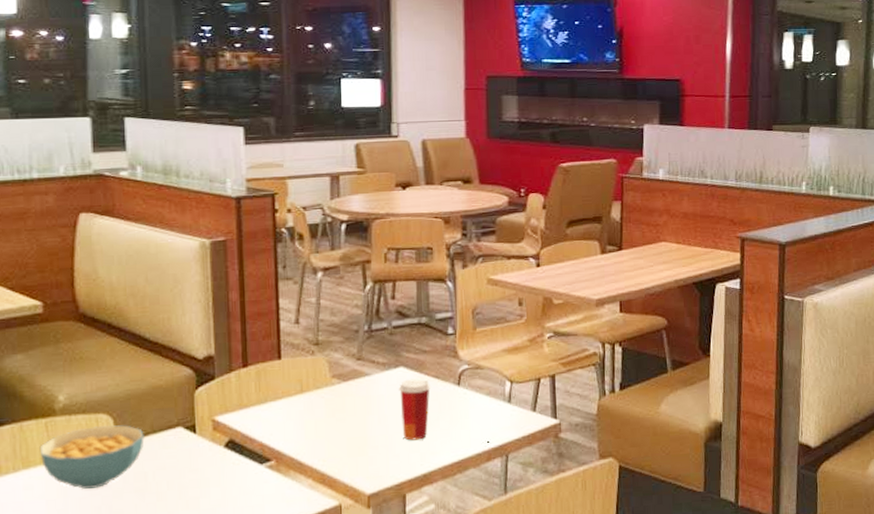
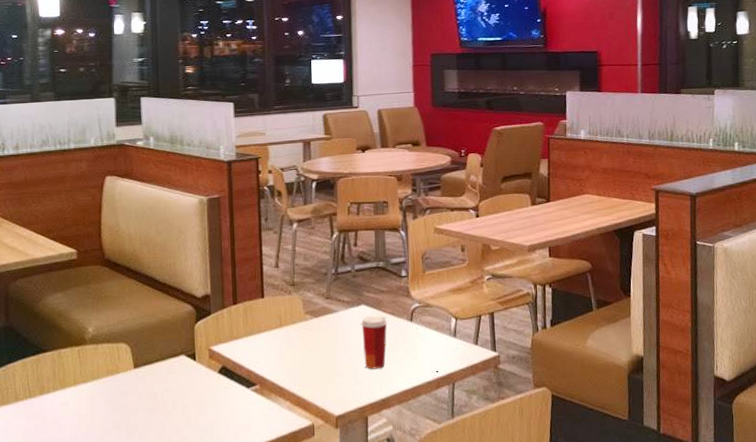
cereal bowl: present [39,425,144,489] -> none [73,353,155,407]

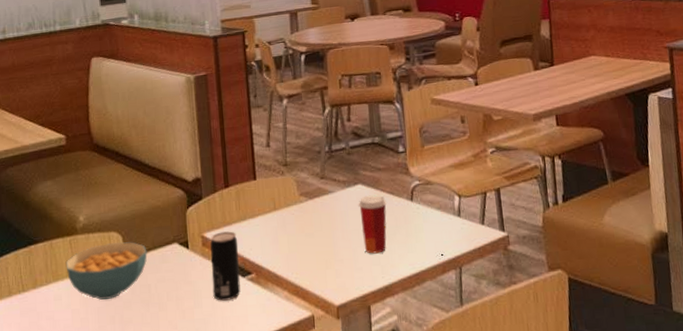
cereal bowl: none [73,353,155,407] -> present [65,242,147,300]
beverage can: none [217,345,245,410] -> present [210,231,241,301]

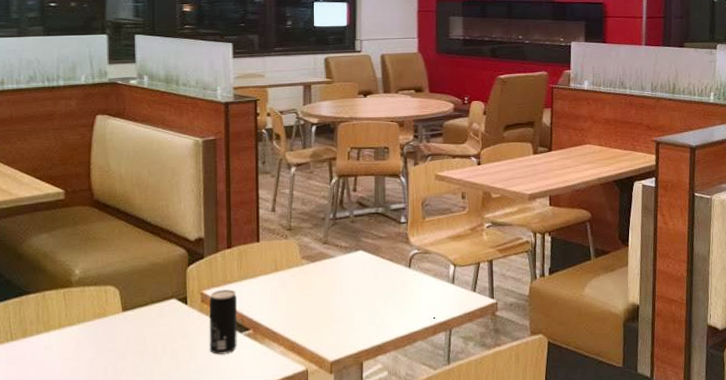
cereal bowl: present [65,242,147,300] -> none [58,296,144,350]
paper cup: present [358,194,388,254] -> none [358,261,386,315]

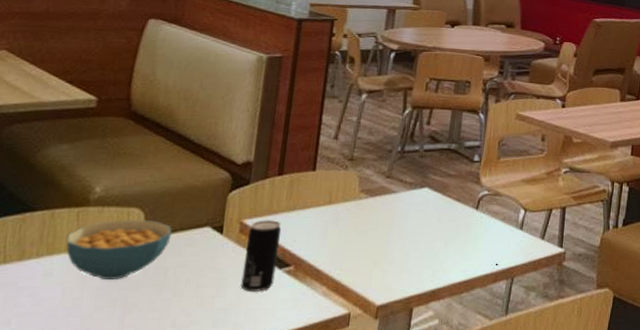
cereal bowl: none [58,296,144,350] -> present [66,219,172,279]

